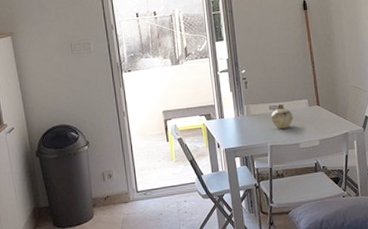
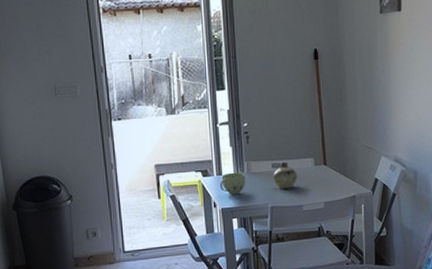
cup: none [222,115,246,136] -> present [219,172,245,195]

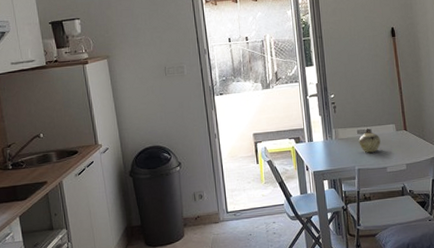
cup: present [219,172,245,195] -> none [311,138,334,159]

